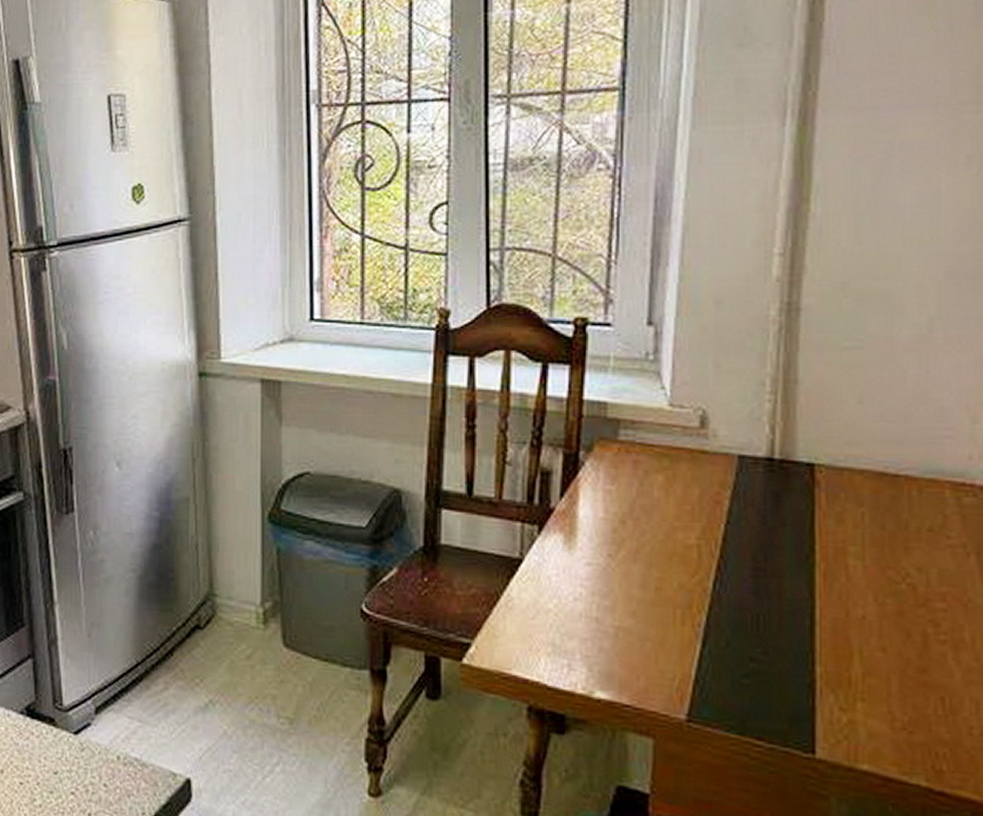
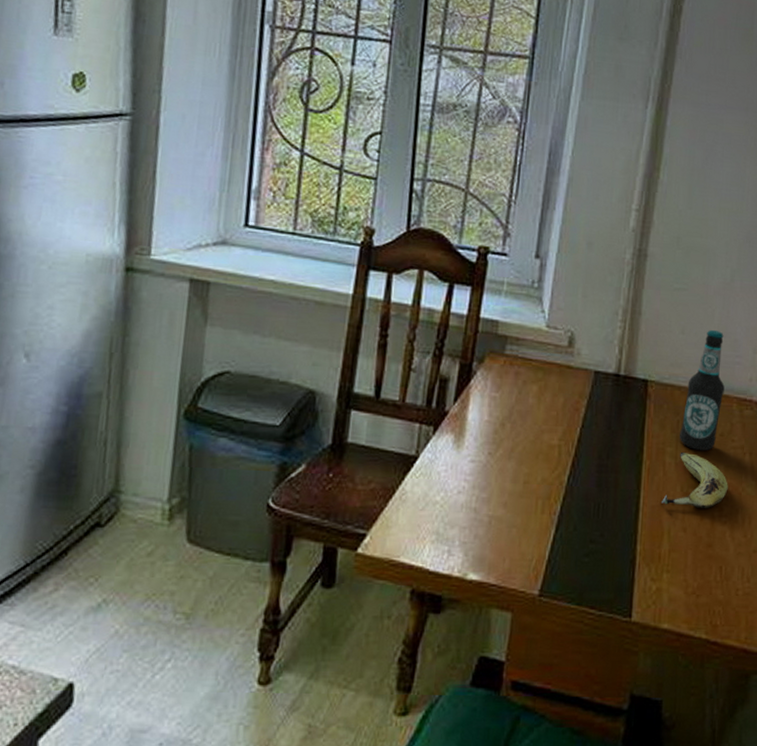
fruit: none [847,553,946,623] -> present [662,453,728,508]
bottle: none [867,395,930,550] -> present [680,329,725,450]

